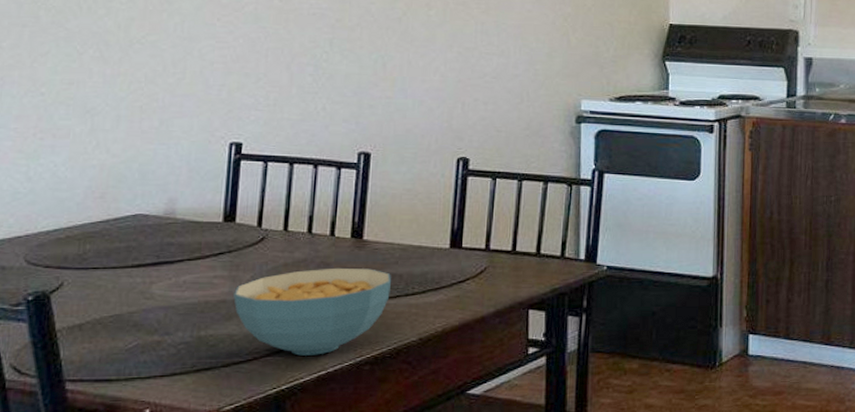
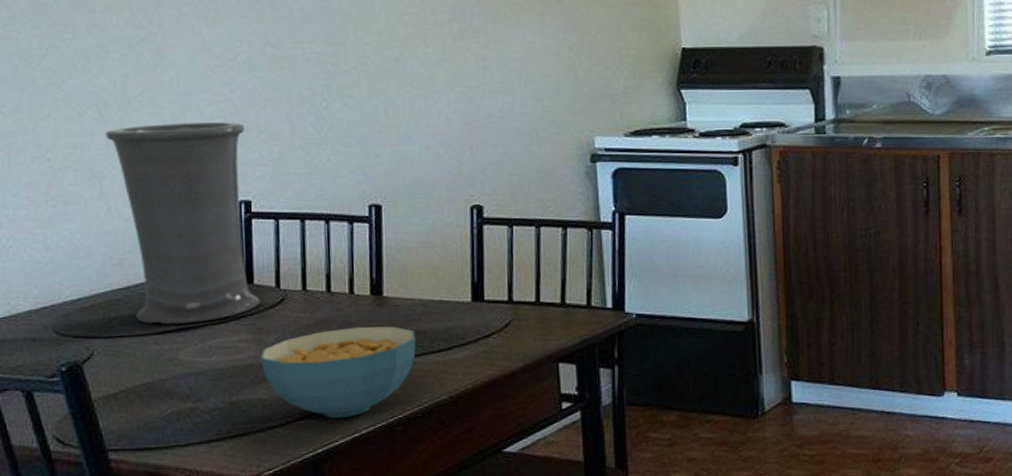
vase: none [103,66,244,258] -> present [105,122,260,325]

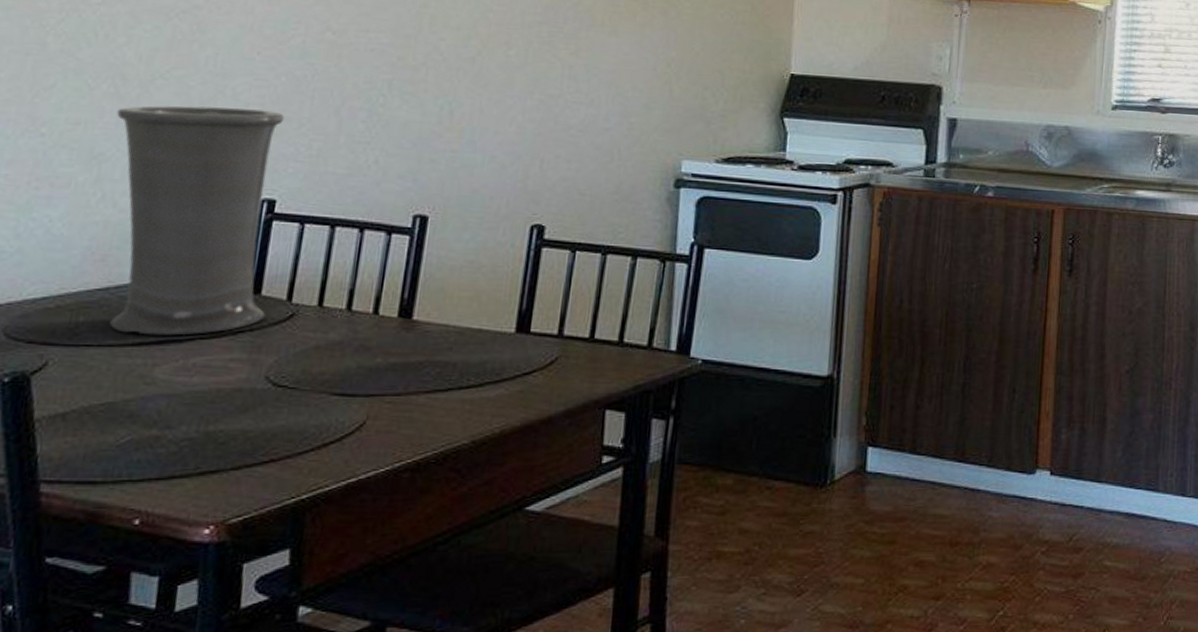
cereal bowl: present [260,326,417,418] -> none [251,352,444,459]

